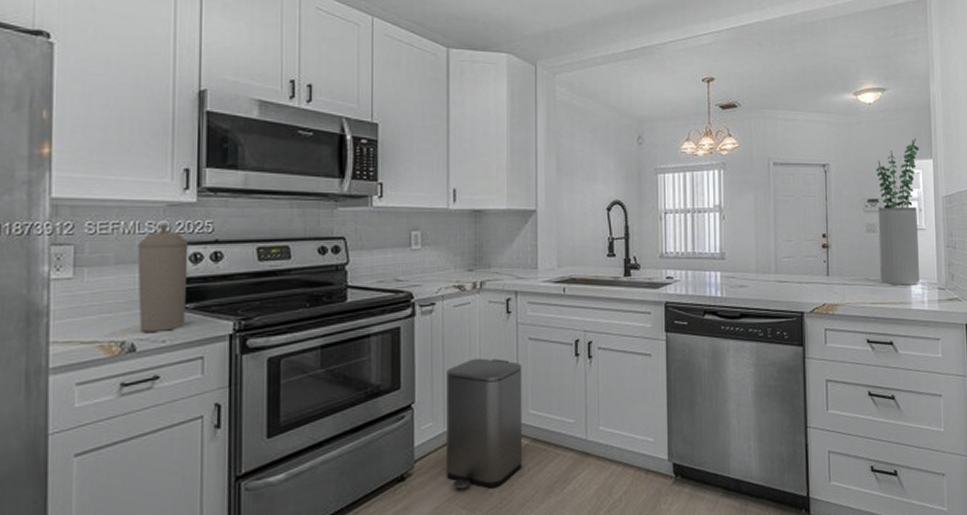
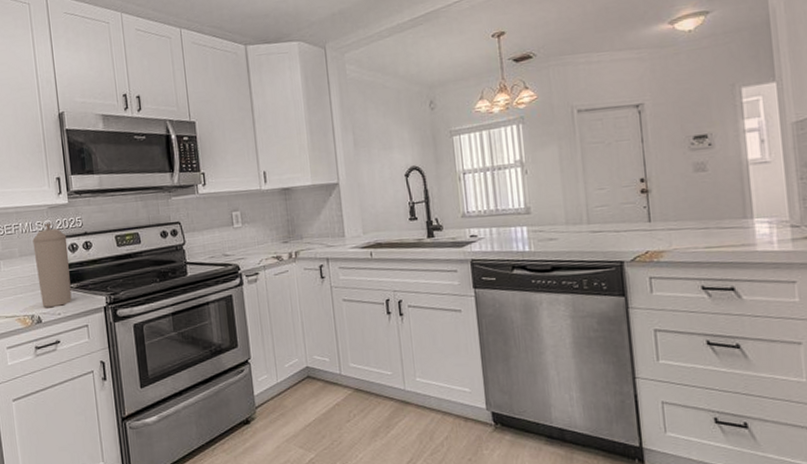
pedal bin: present [446,358,523,489] -> none [274,319,348,432]
vase: present [875,138,920,286] -> none [701,61,765,227]

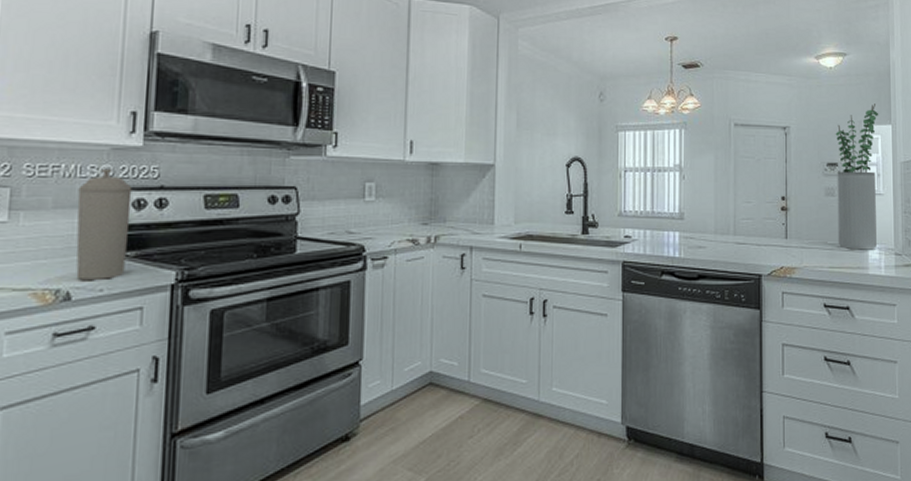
vase: none [701,61,765,227] -> present [835,104,879,250]

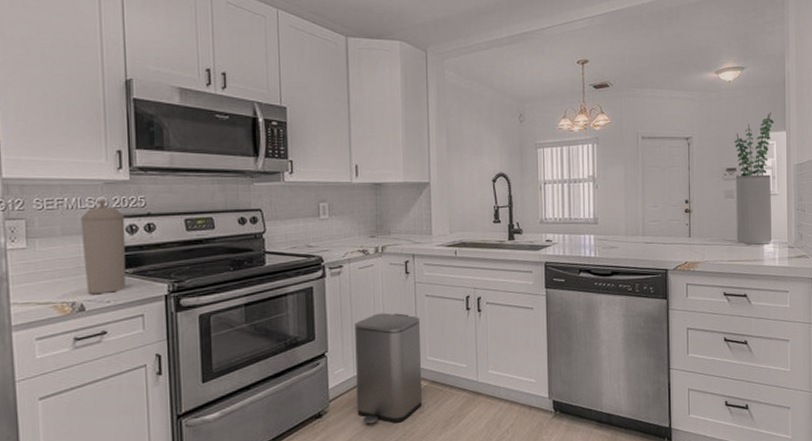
pedal bin: none [393,314,476,450] -> present [355,312,423,424]

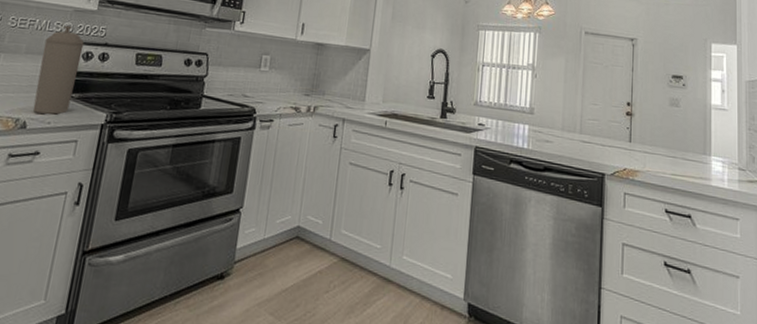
pedal bin: present [355,312,423,424] -> none [260,174,341,300]
vase: present [734,113,775,245] -> none [681,24,725,163]

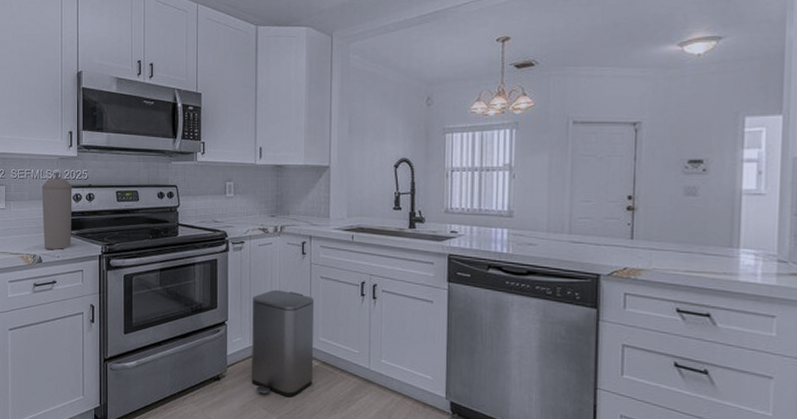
pedal bin: none [260,174,341,300] -> present [252,289,315,398]

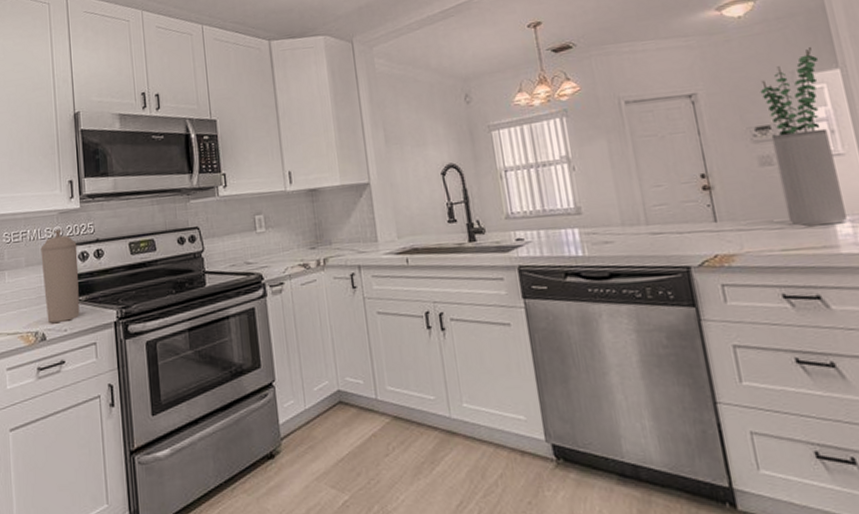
pedal bin: present [252,289,315,398] -> none [301,334,386,468]
vase: none [698,92,765,255] -> present [760,47,847,227]

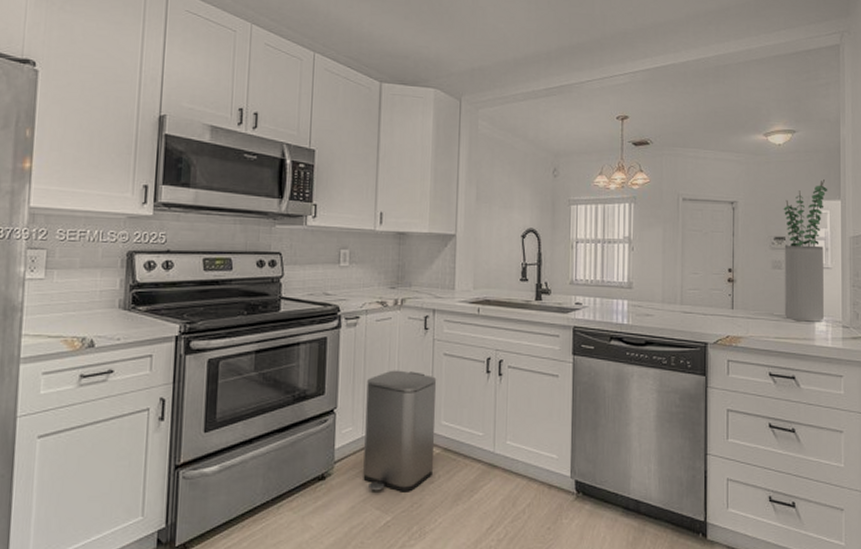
canister: present [40,229,80,324] -> none [98,234,144,331]
pedal bin: none [301,334,386,468] -> present [363,370,437,492]

